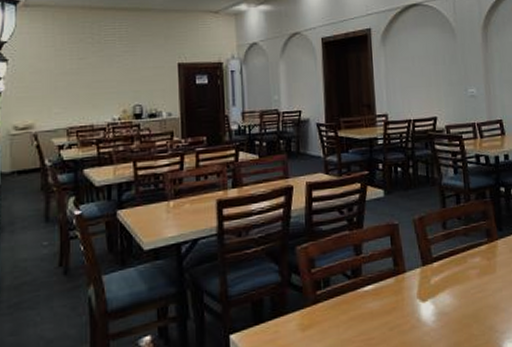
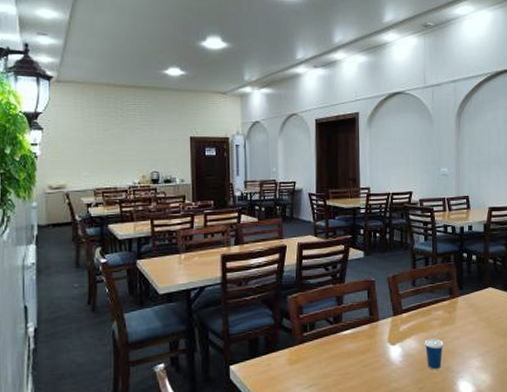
cup: none [460,283,484,331] -> present [424,331,443,370]

